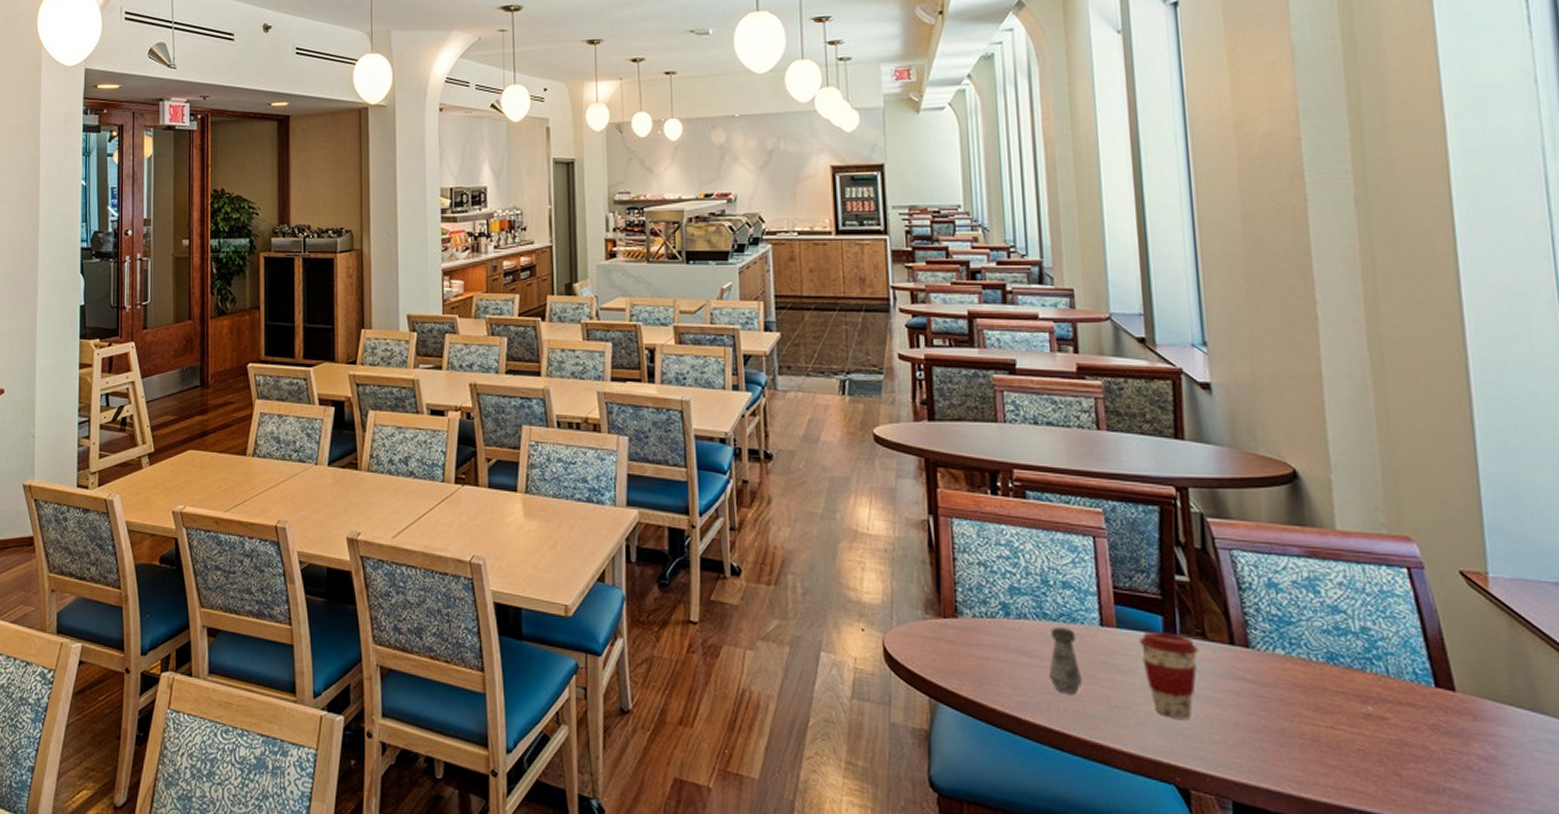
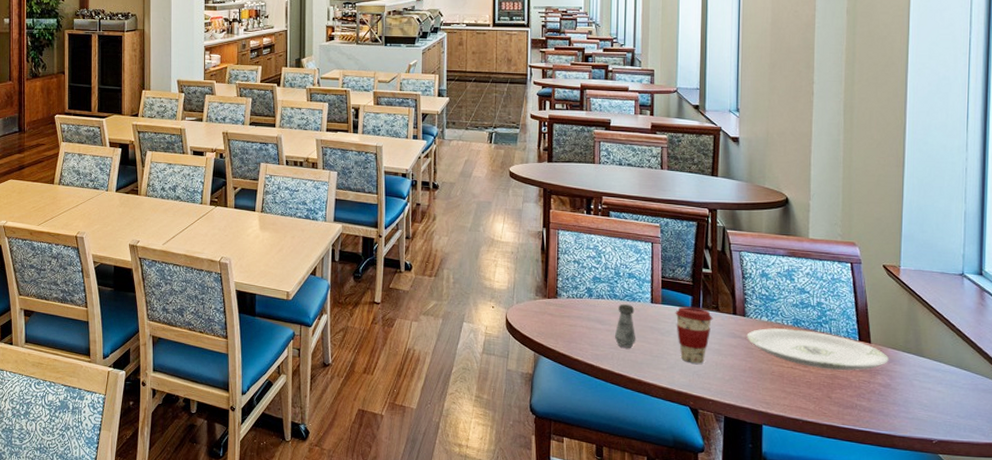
plate: none [1254,666,1488,733] -> present [746,328,889,370]

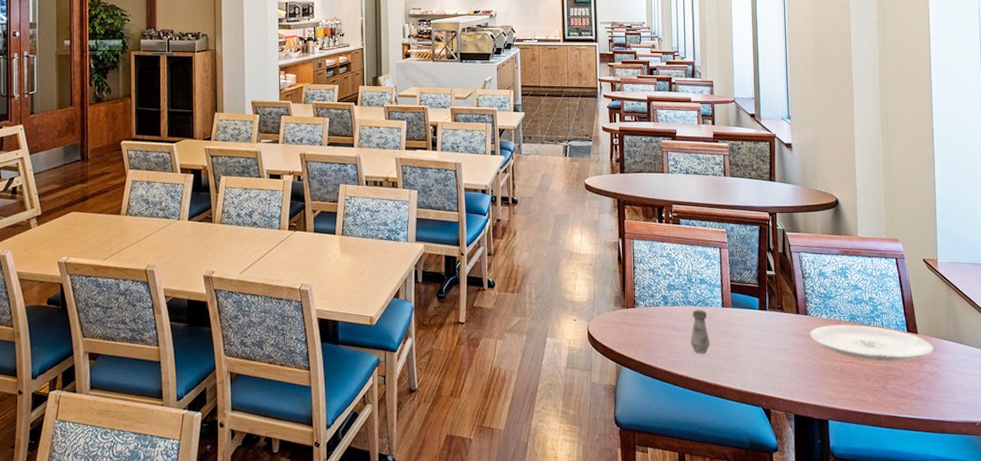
coffee cup: present [675,306,713,364] -> none [744,308,779,364]

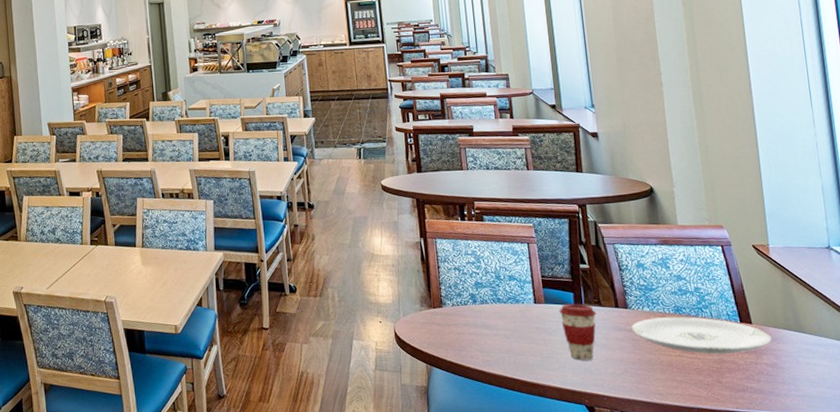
salt shaker: present [690,309,711,353] -> none [502,306,525,351]
coffee cup: none [744,308,779,364] -> present [559,303,597,361]

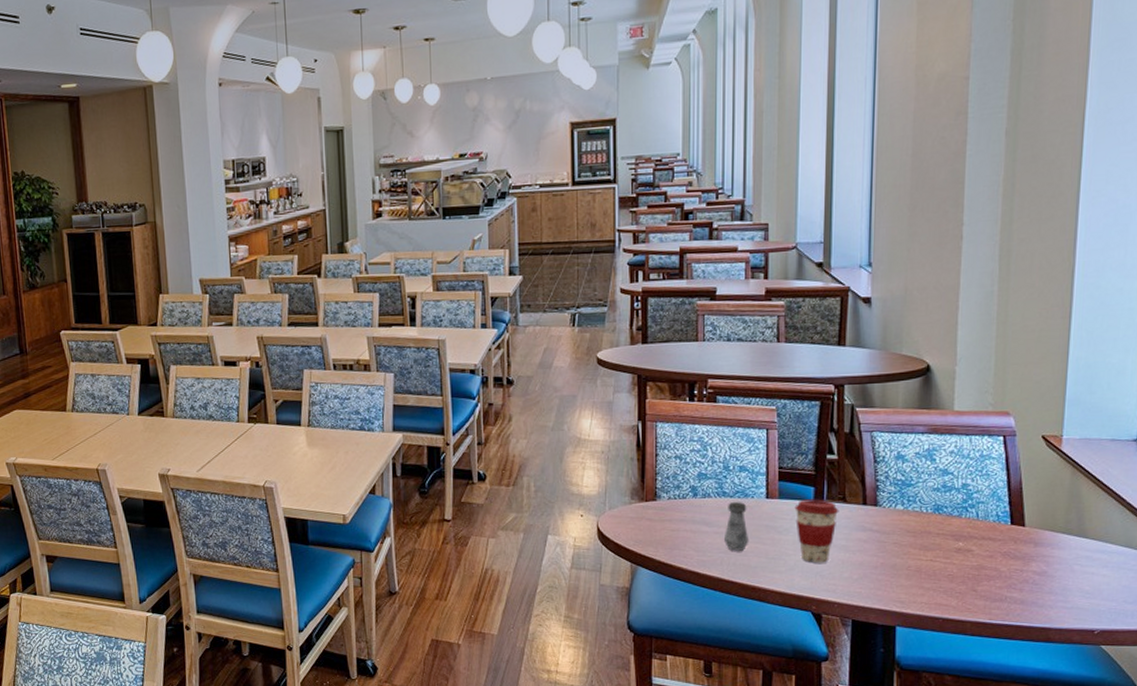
salt shaker: none [502,306,525,351] -> present [723,501,749,551]
plate: present [631,316,772,354] -> none [878,516,1046,560]

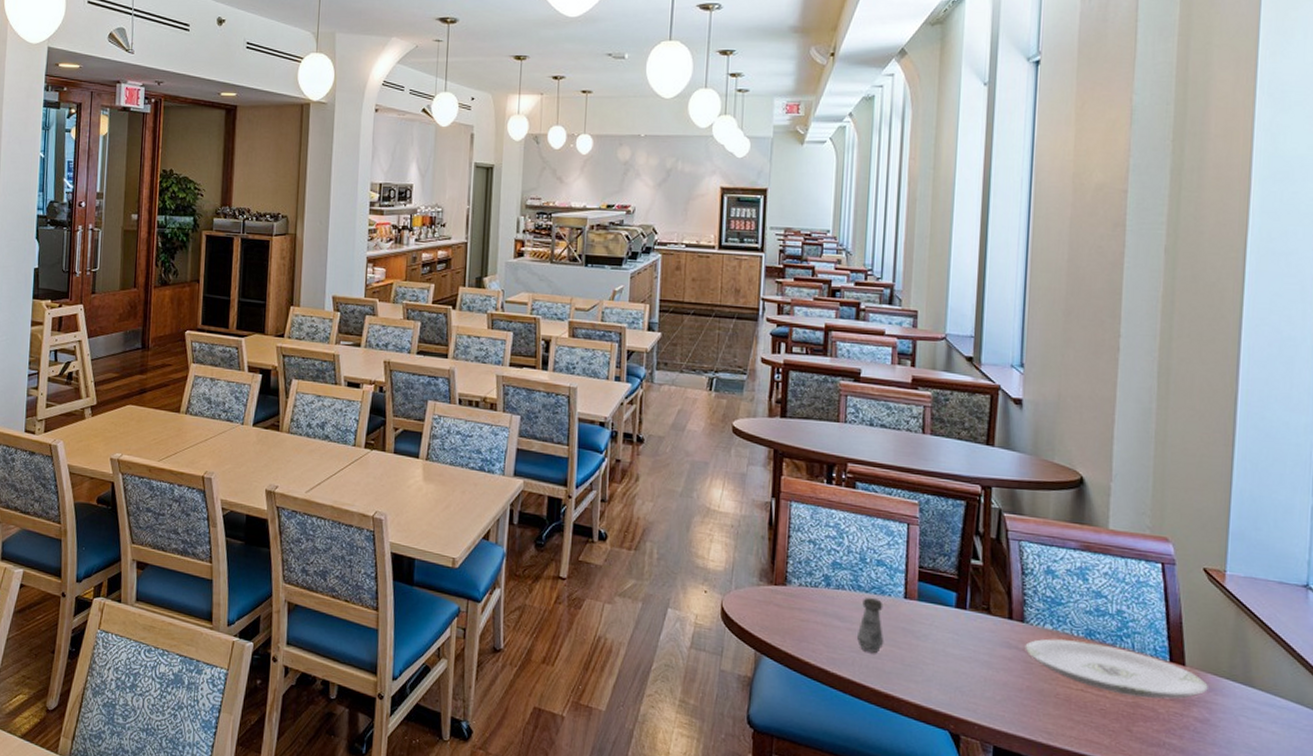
coffee cup: present [794,499,839,563] -> none [934,605,983,678]
plate: none [878,516,1046,560] -> present [1025,638,1208,699]

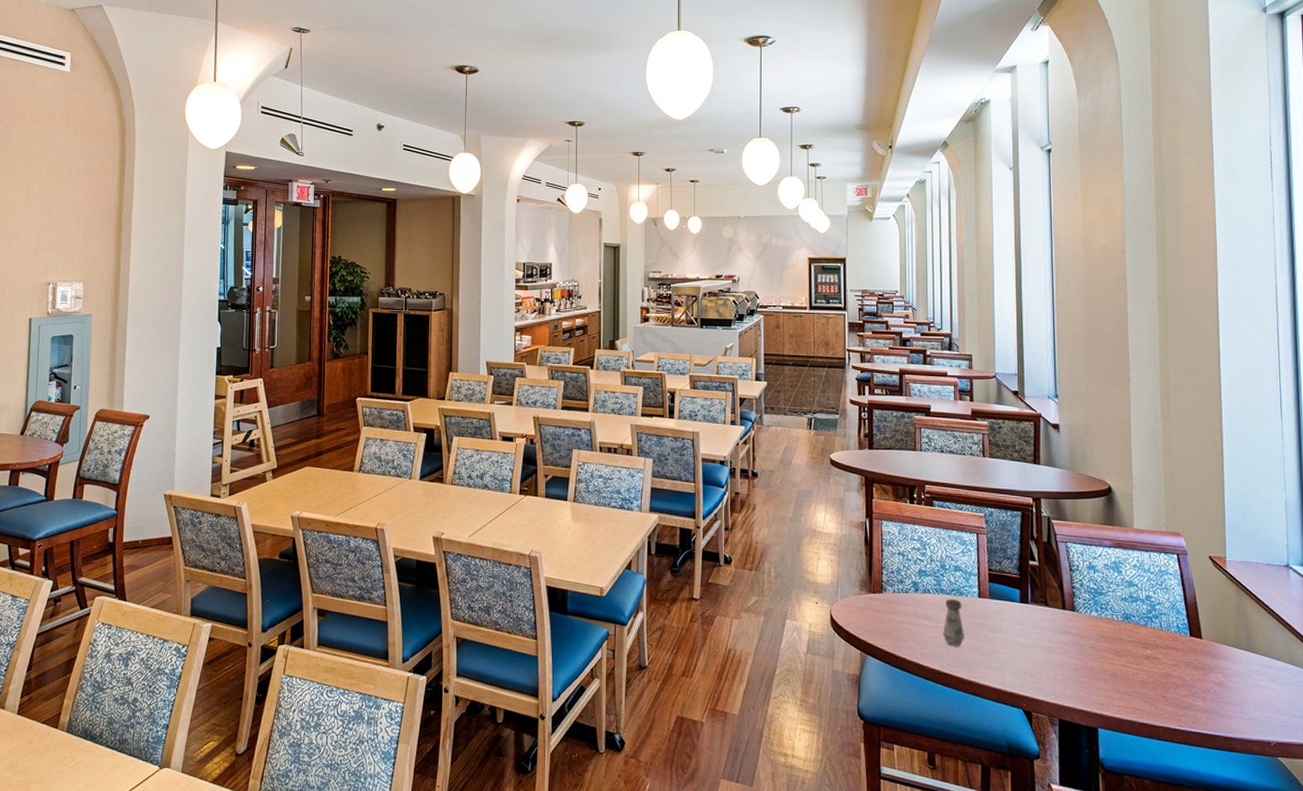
plate: present [1025,638,1208,699] -> none [1077,624,1221,668]

